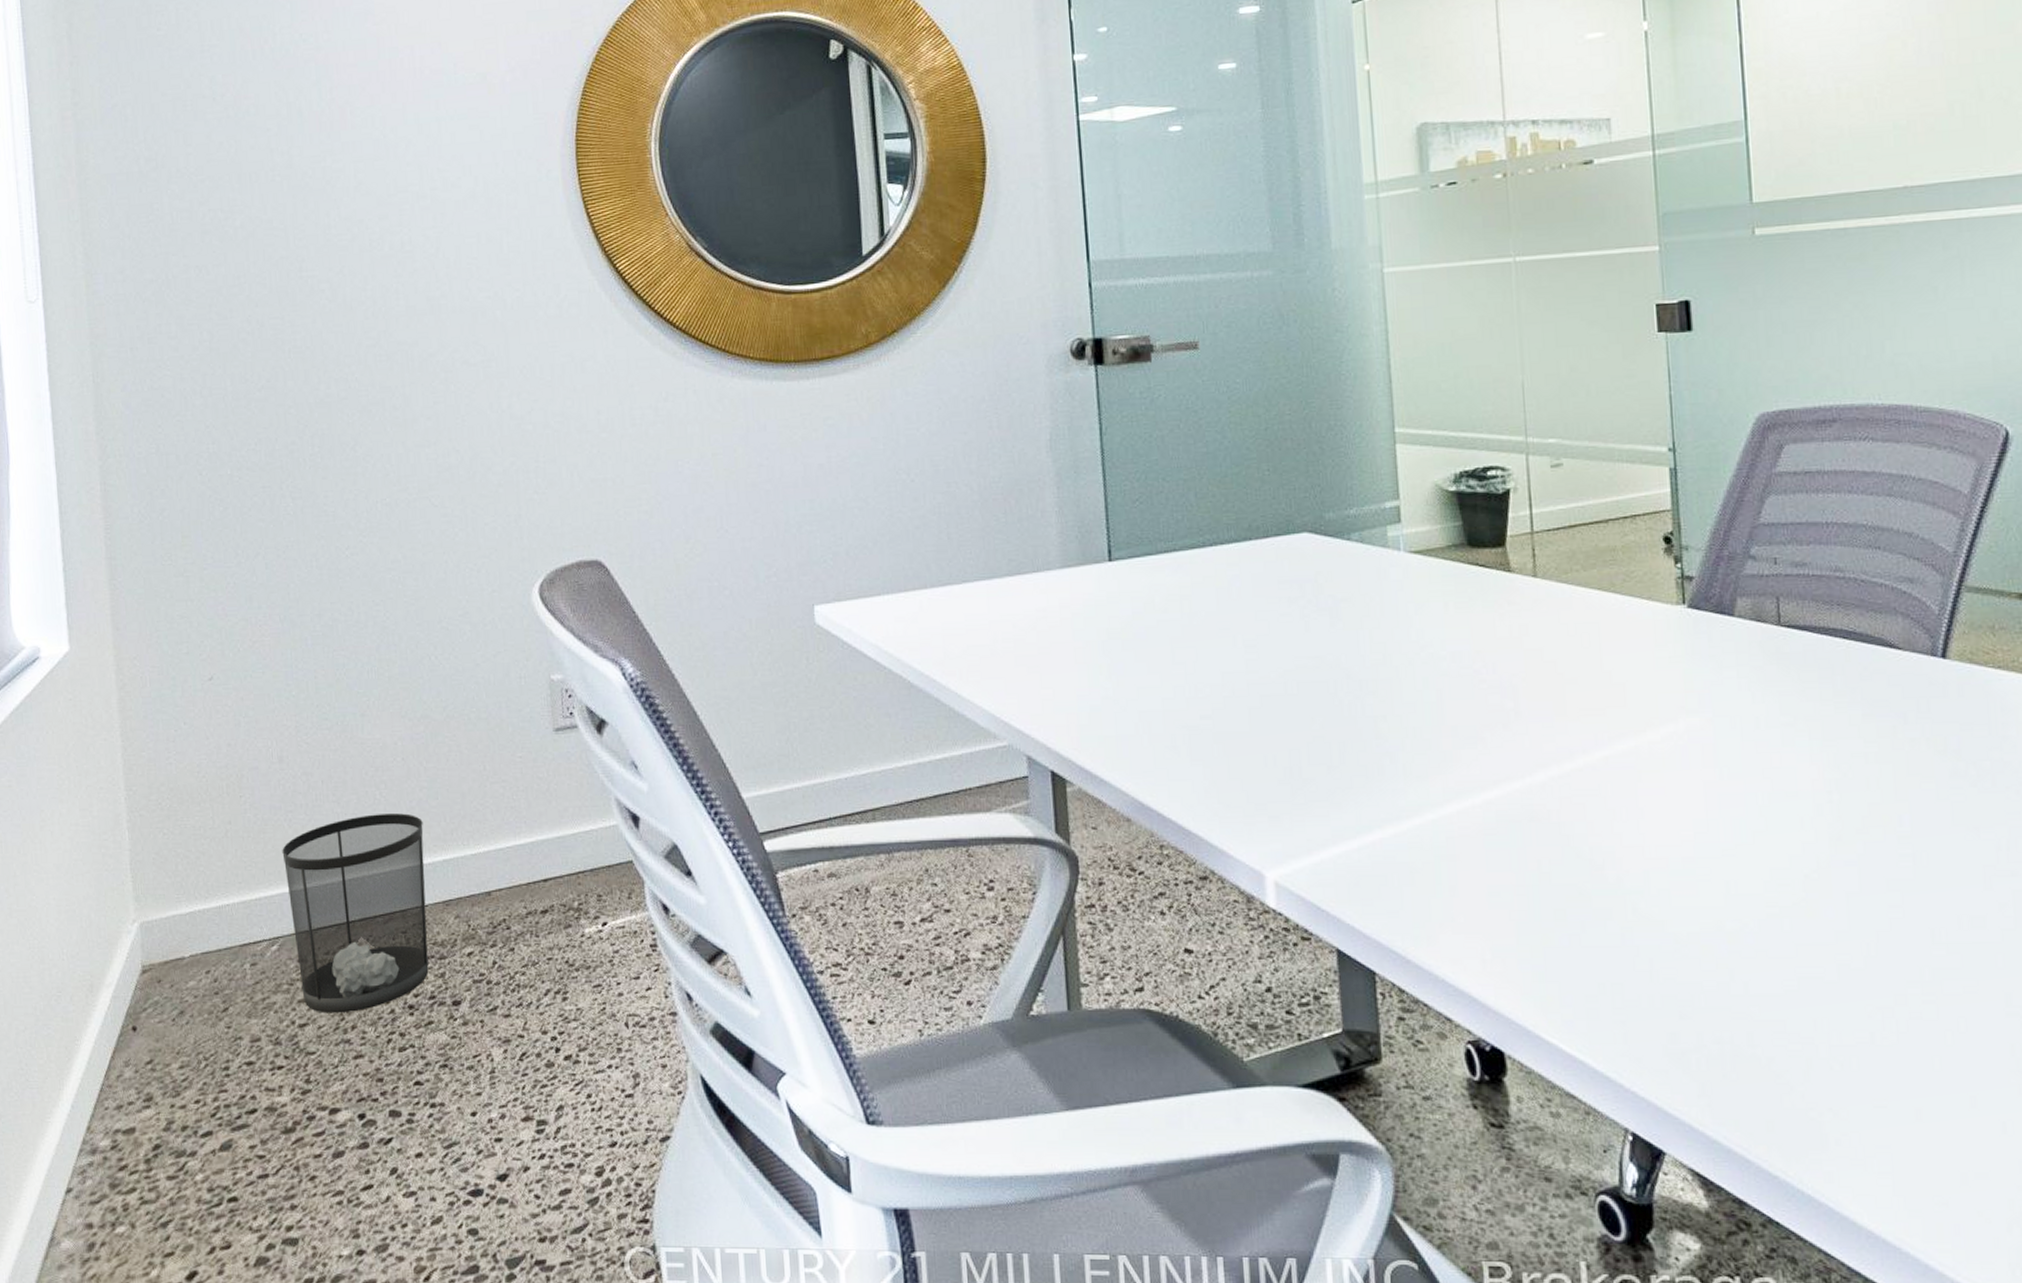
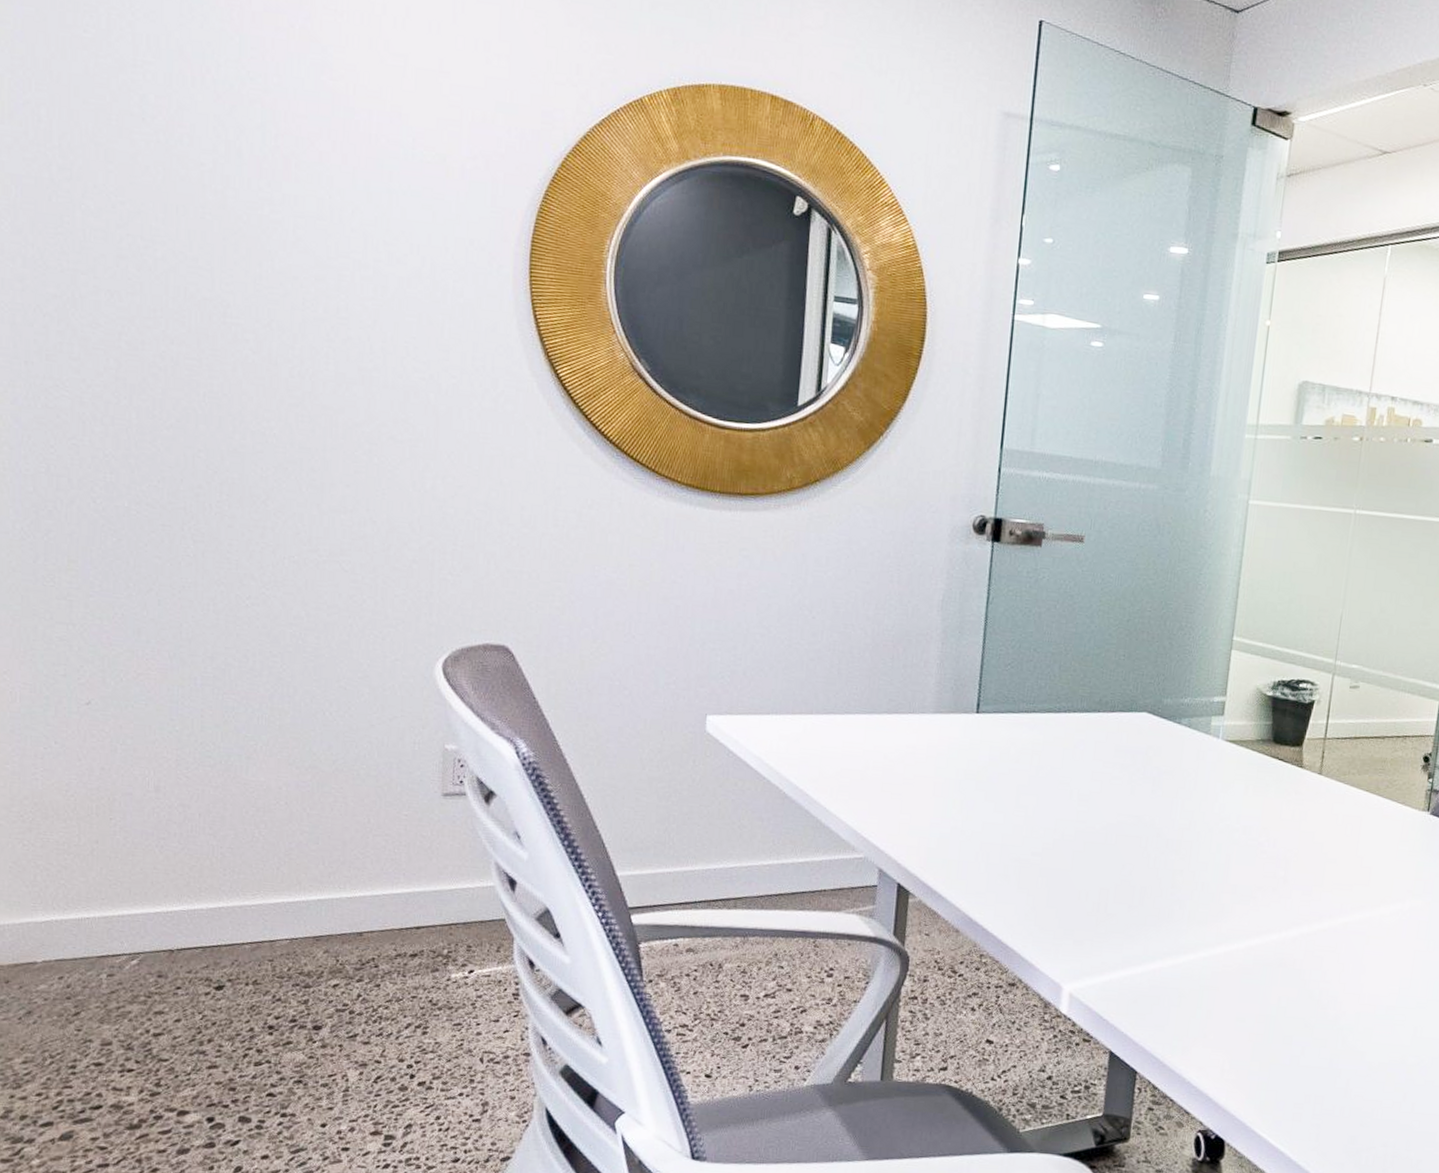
waste bin: present [282,813,429,1014] -> none [151,850,301,1028]

